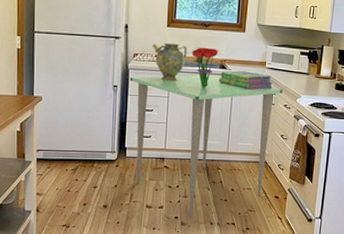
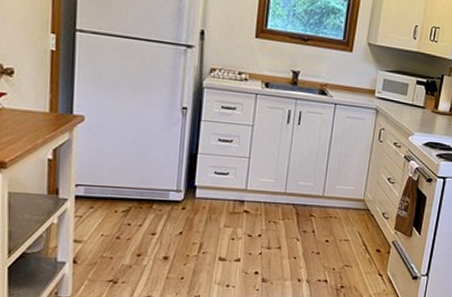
dining table: present [129,74,283,217] -> none [203,97,393,272]
ceramic jug: present [152,43,187,80] -> none [235,57,280,106]
bouquet: present [191,47,218,88] -> none [285,66,318,117]
stack of books: present [219,70,273,90] -> none [317,98,382,123]

